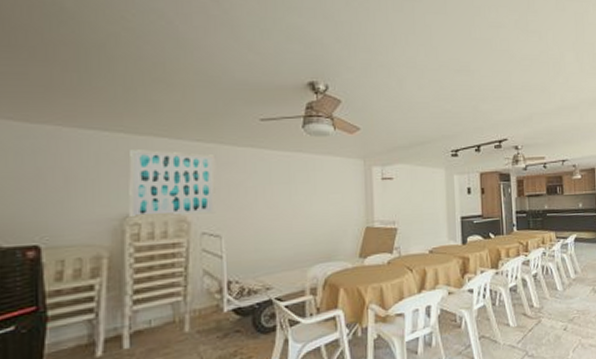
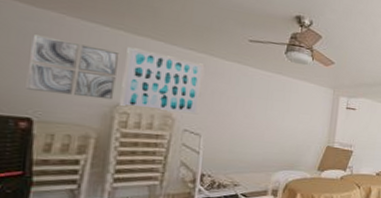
wall art: none [29,153,123,215] -> present [26,35,120,100]

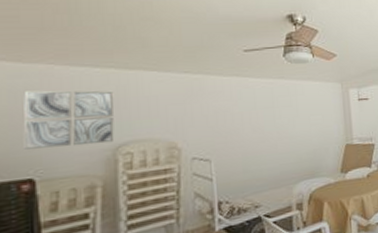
wall art: present [118,47,205,116] -> none [120,83,205,149]

